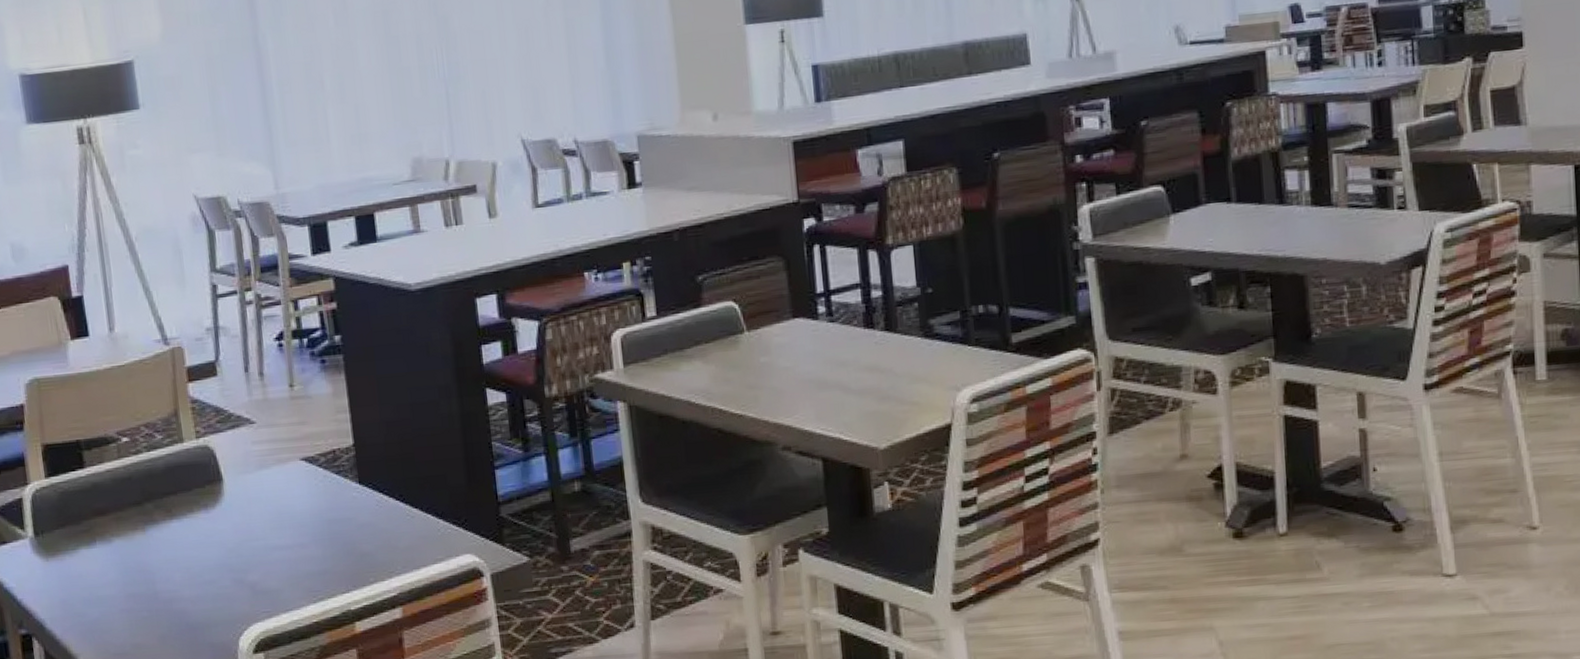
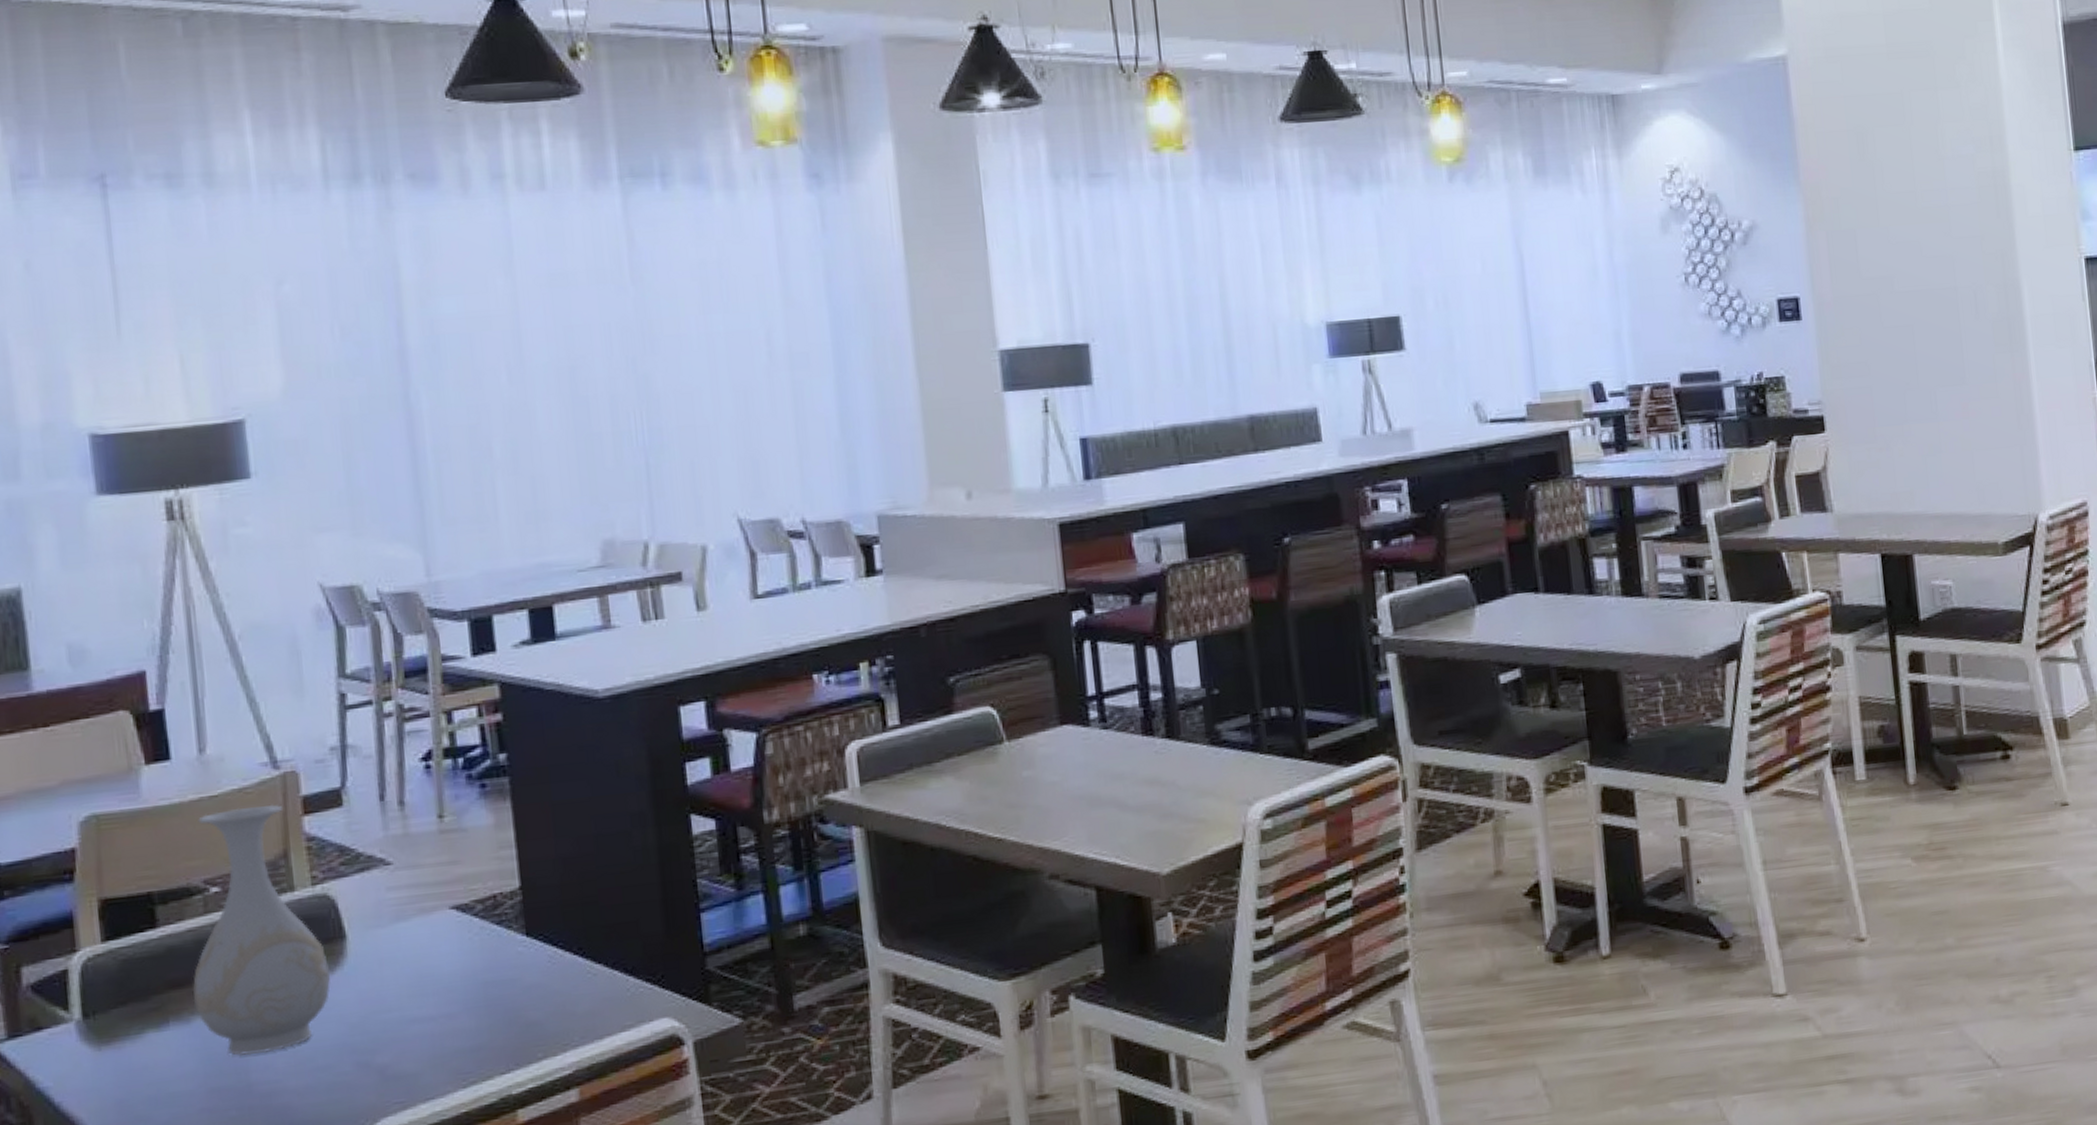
vase: none [111,373,212,570] -> present [192,804,331,1056]

